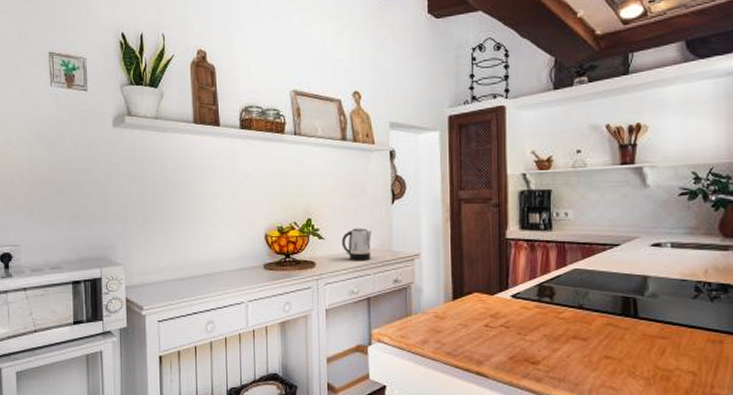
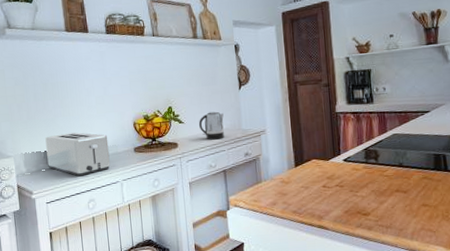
toaster: none [162,241,235,293] -> present [45,132,111,177]

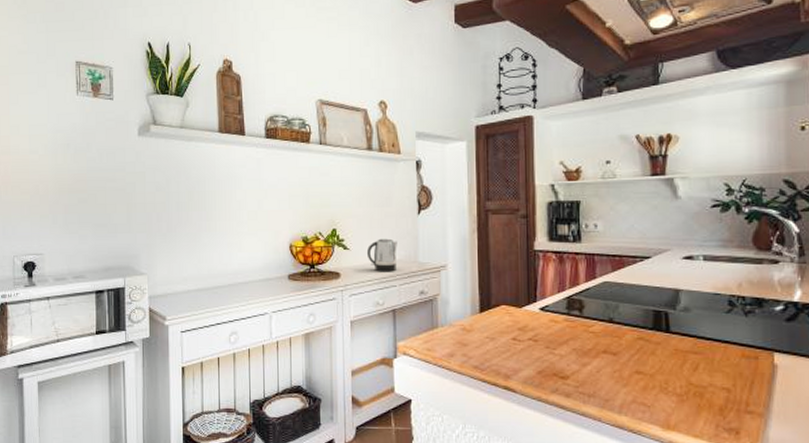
toaster: present [45,132,111,177] -> none [186,251,259,304]

